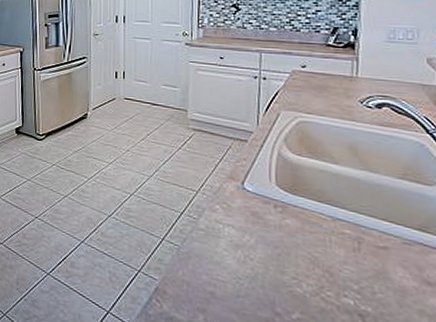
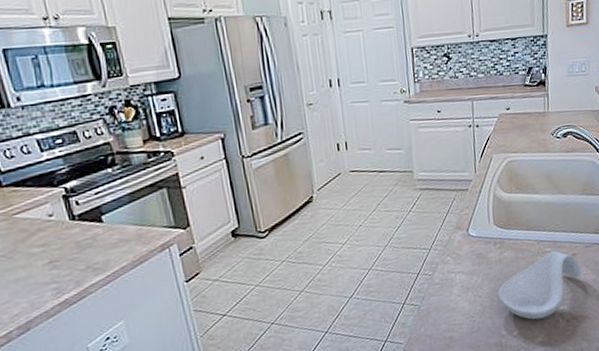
spoon rest: none [275,235,395,313] -> present [498,251,581,320]

